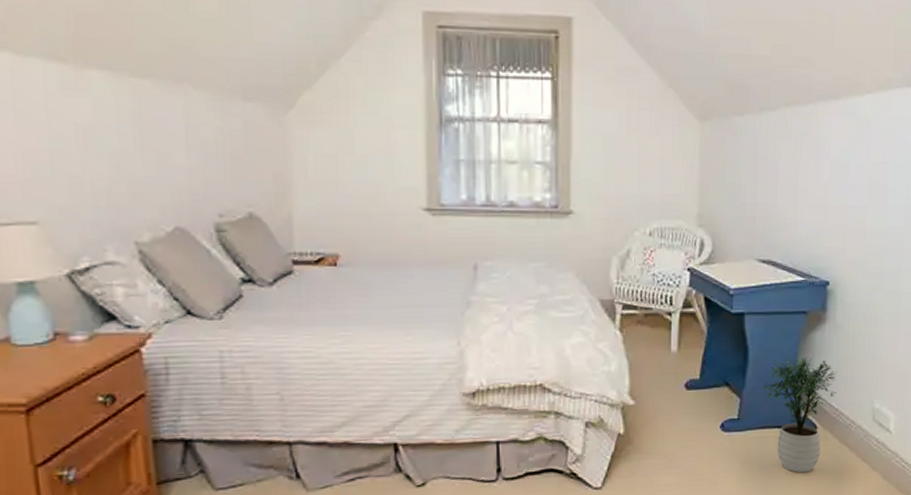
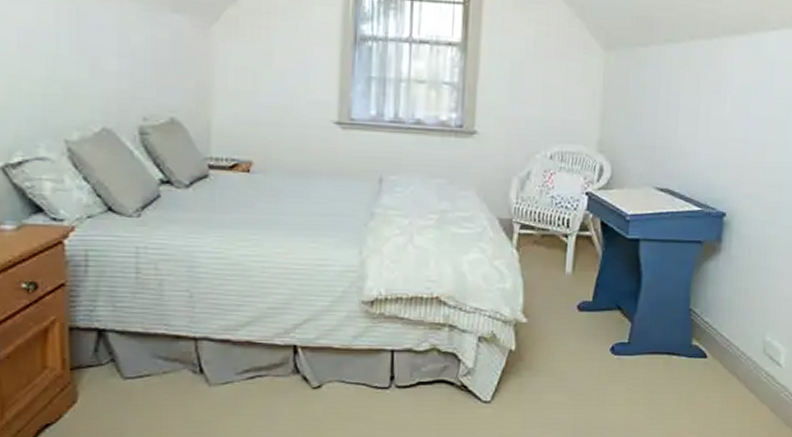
potted plant: present [763,357,837,473] -> none [654,285,729,401]

